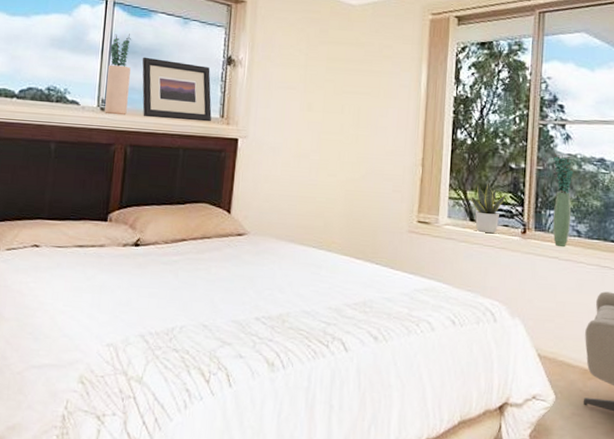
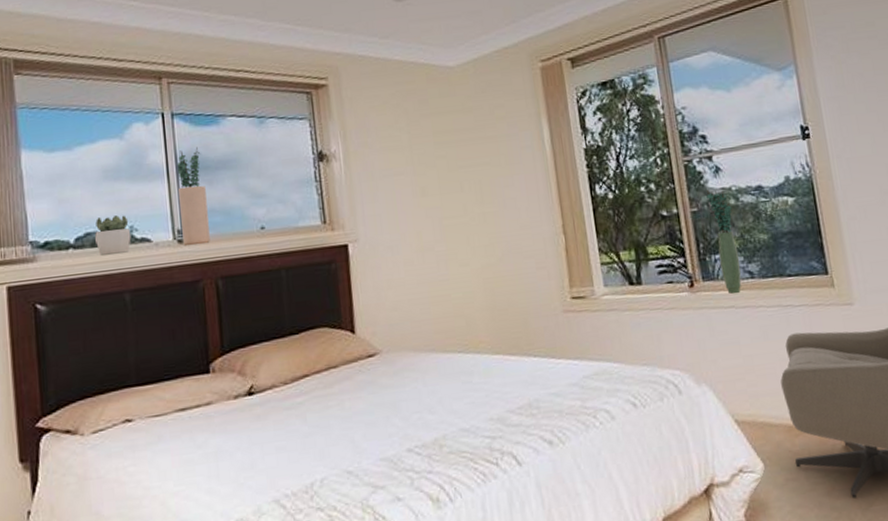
succulent plant: none [35,77,65,110] -> present [95,215,131,256]
picture frame: present [142,57,212,122] -> none [217,168,312,241]
potted plant: present [471,180,507,234] -> none [625,235,665,296]

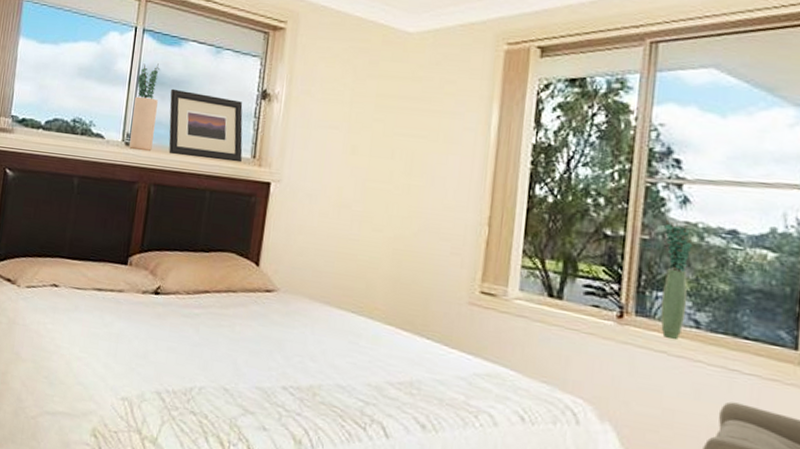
succulent plant: present [95,215,131,256] -> none [60,108,90,143]
picture frame: none [217,168,312,241] -> present [168,88,243,163]

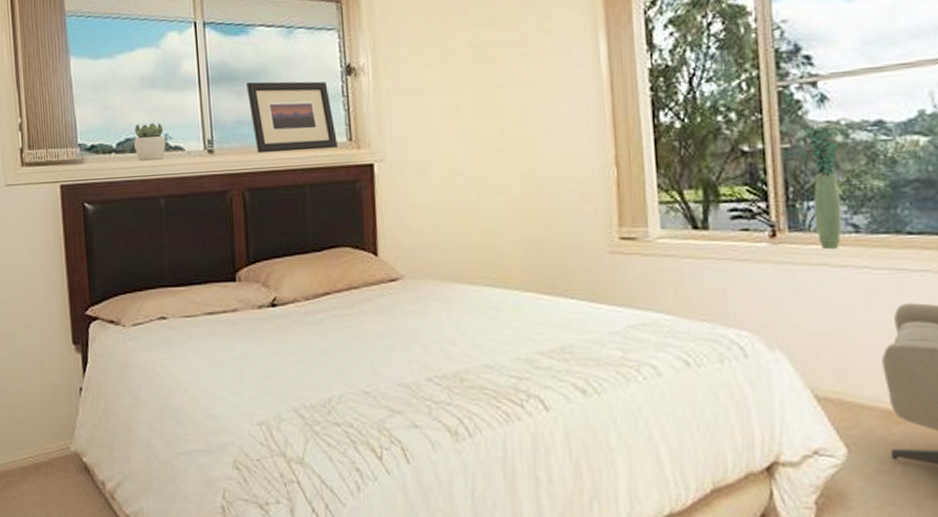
succulent plant: none [60,108,90,143] -> present [134,123,166,161]
vase: present [129,63,160,152] -> none [208,57,238,157]

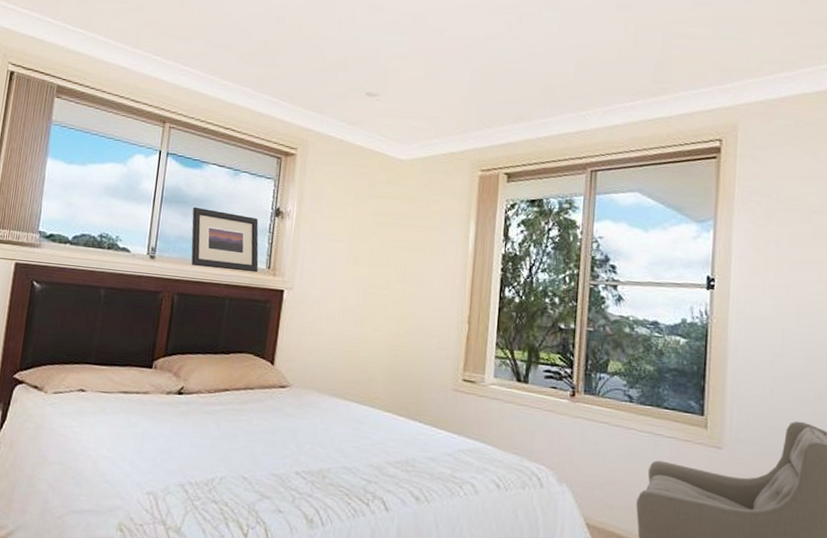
succulent plant: present [134,123,166,161] -> none [87,224,116,256]
vase: present [804,123,842,250] -> none [603,315,626,413]

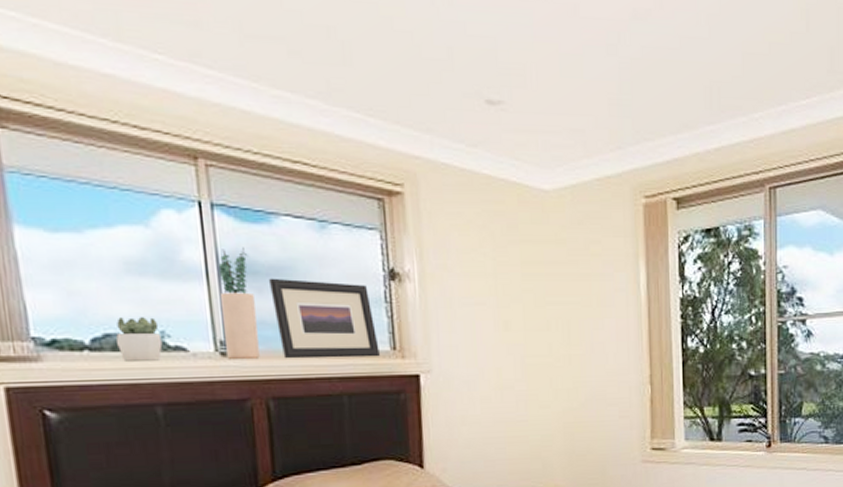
succulent plant: none [87,224,116,256] -> present [116,317,163,361]
vase: none [154,184,183,264] -> present [218,247,260,360]

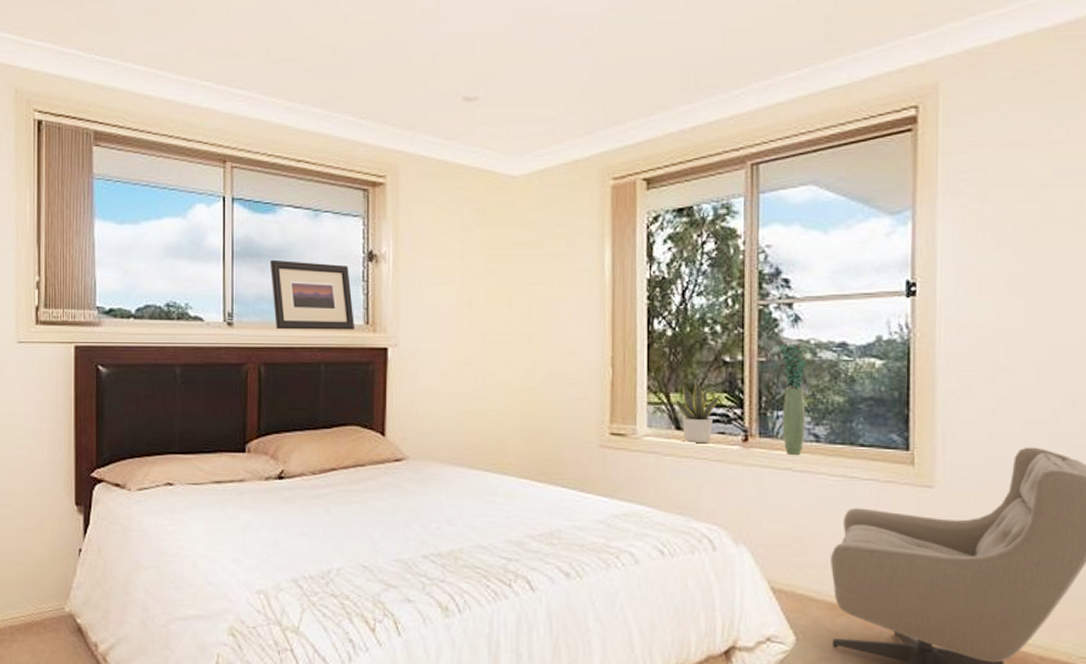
succulent plant: present [116,317,163,361] -> none [154,292,186,328]
vase: present [218,247,260,360] -> none [232,234,257,330]
potted plant: none [709,392,749,453] -> present [675,379,722,444]
vase: none [795,354,817,457] -> present [779,340,807,456]

